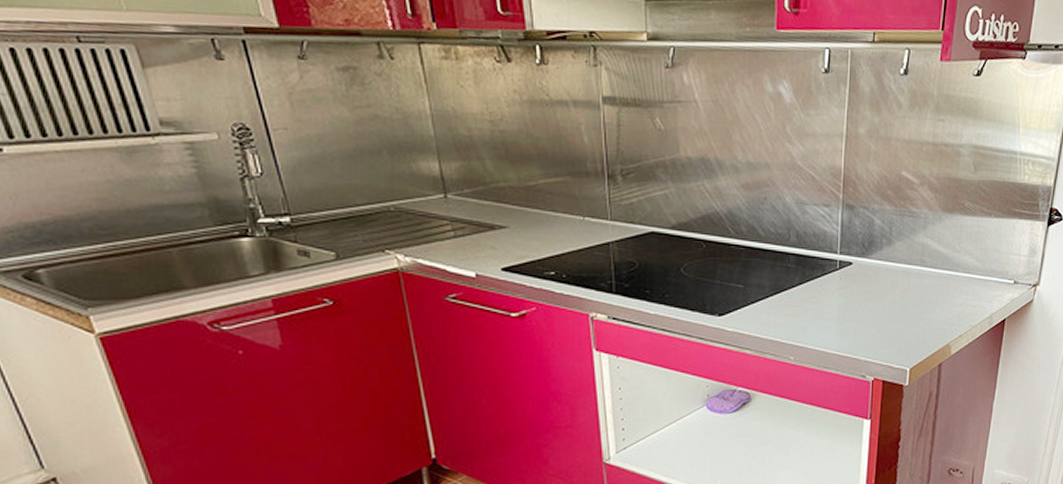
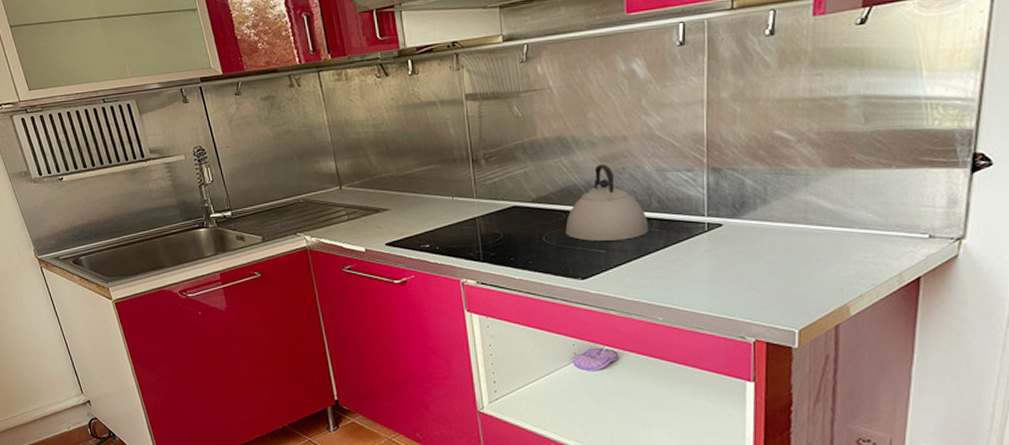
kettle: none [704,191,787,276] -> present [565,163,649,242]

